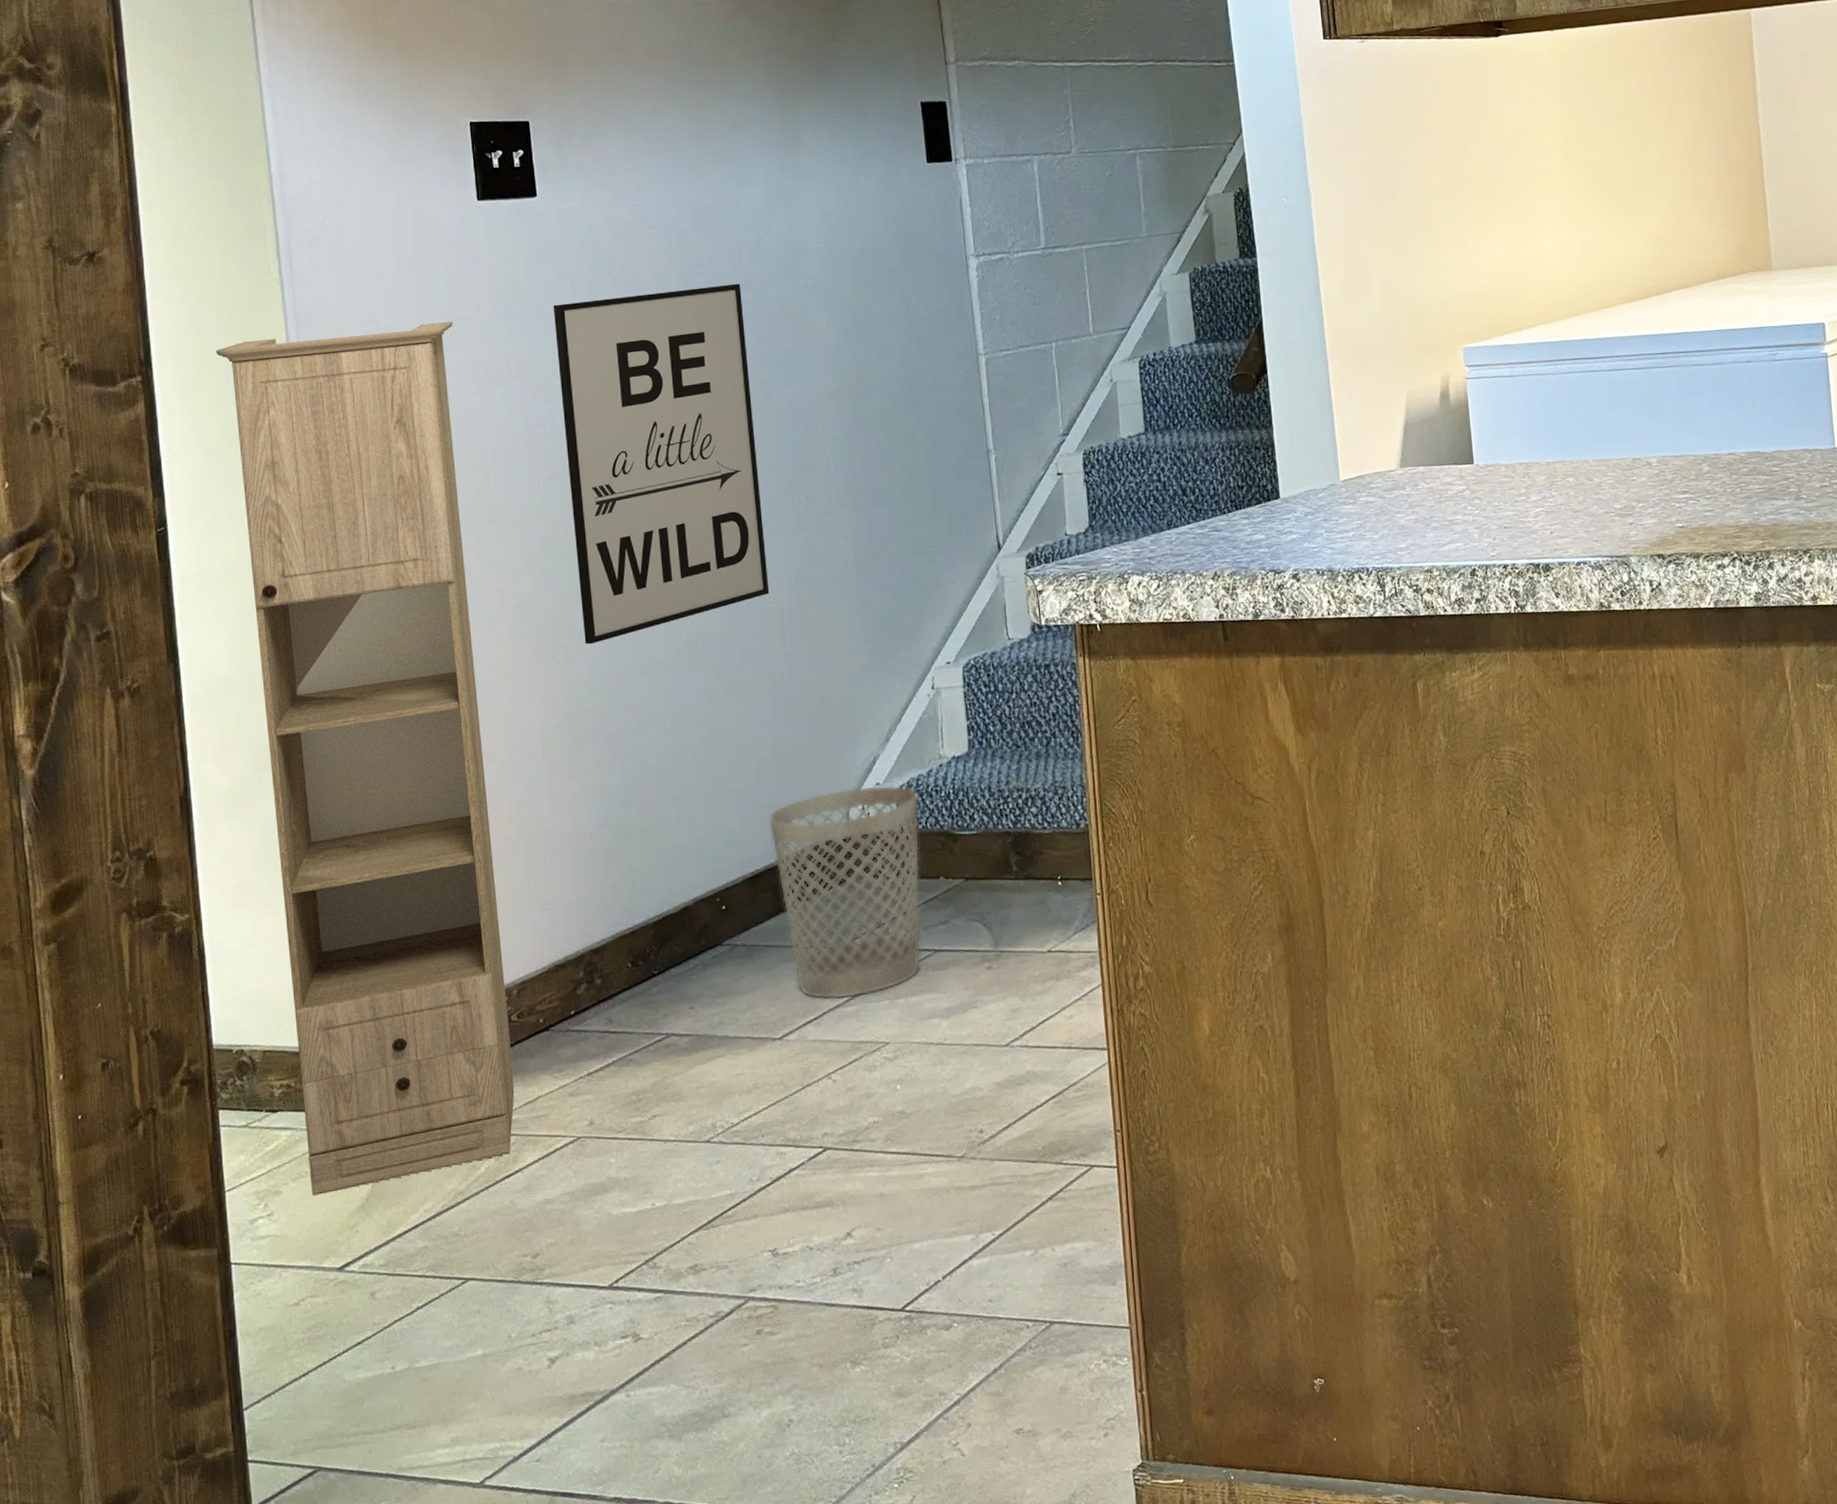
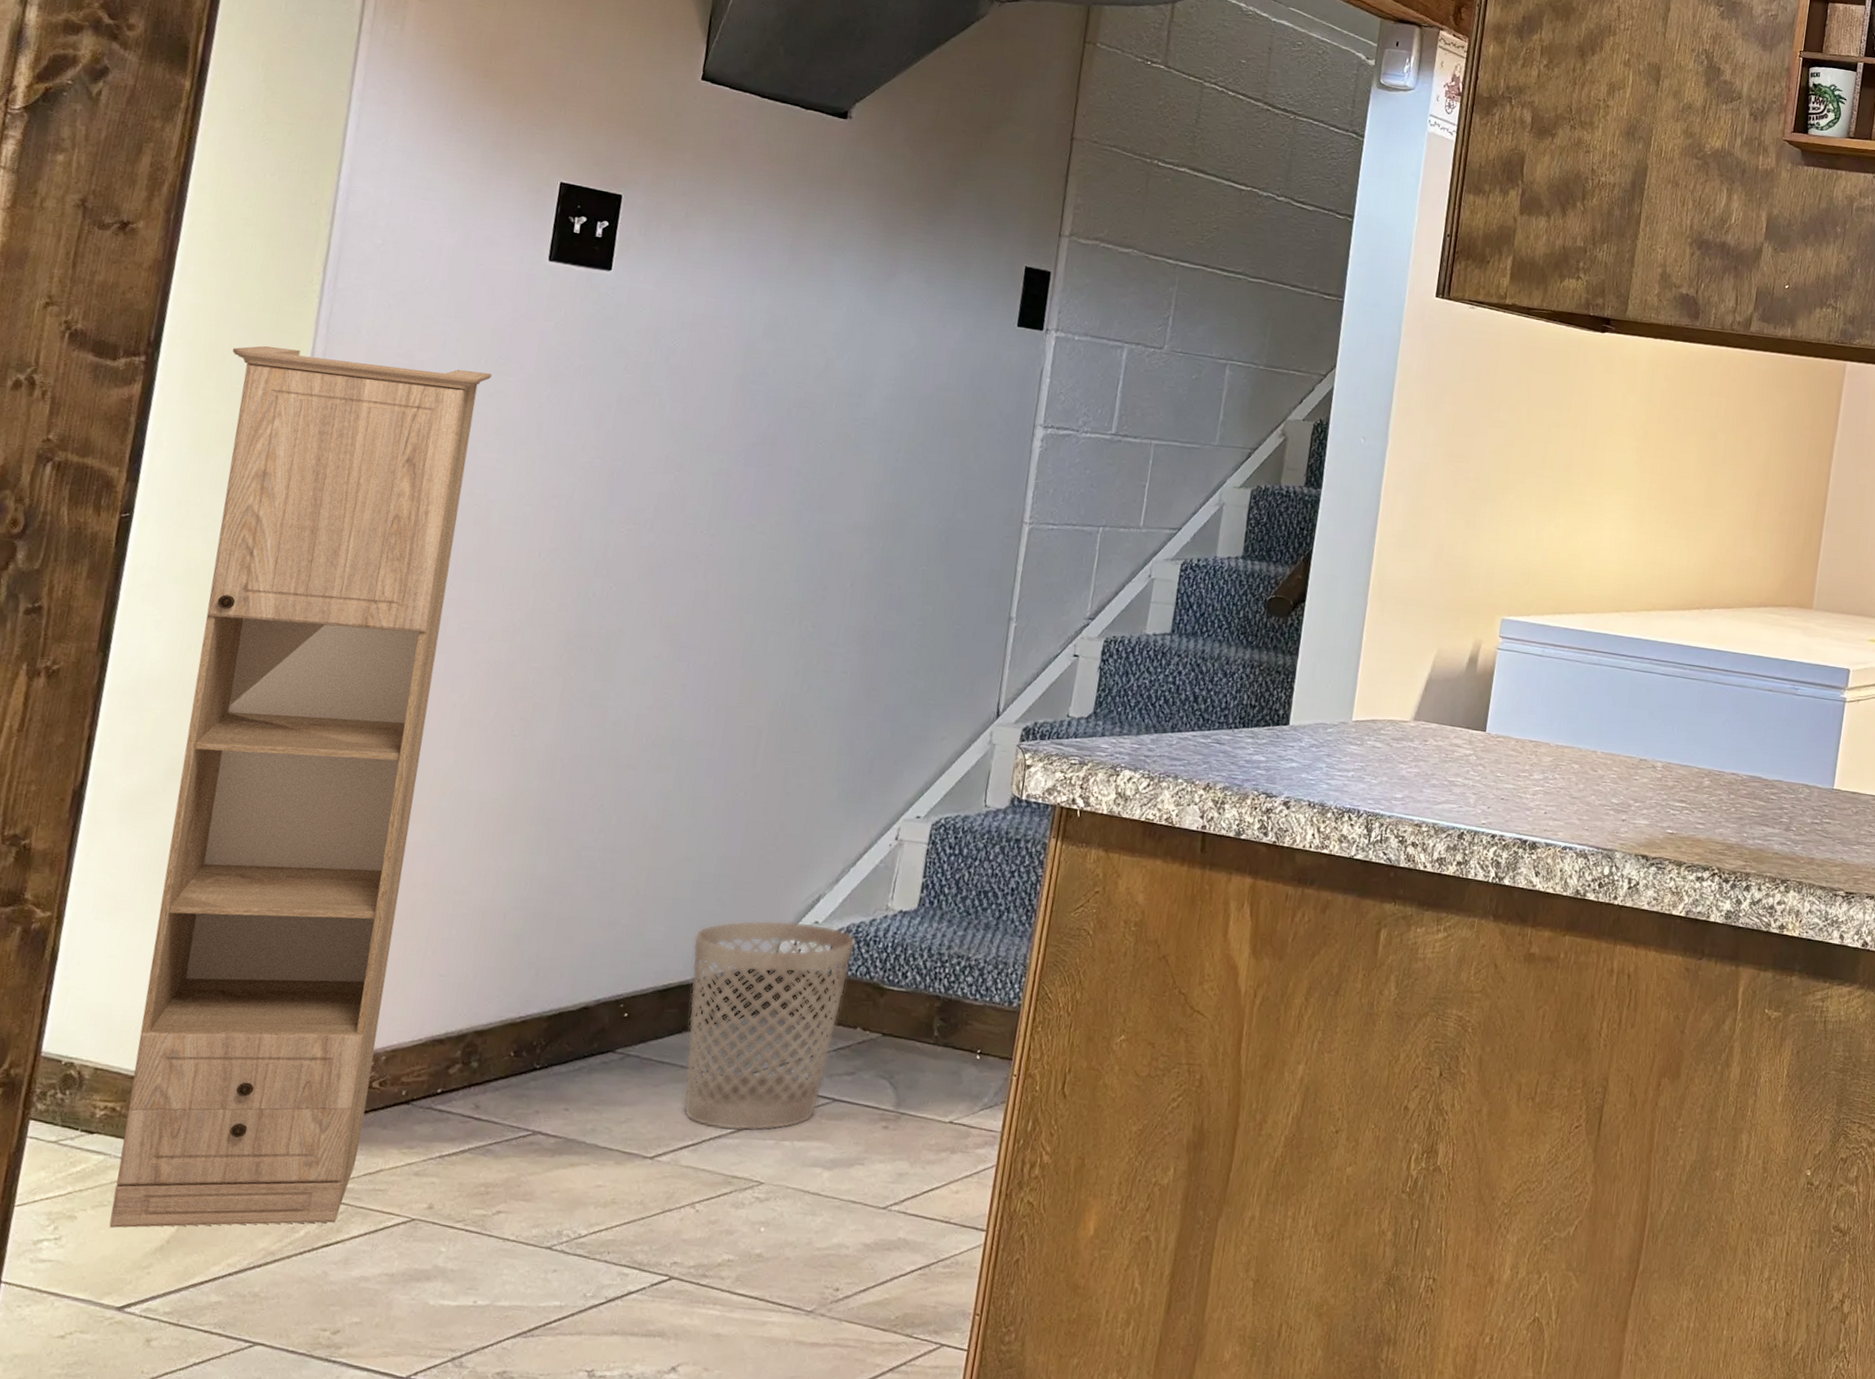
wall art: present [552,283,770,645] -> none [547,380,800,725]

